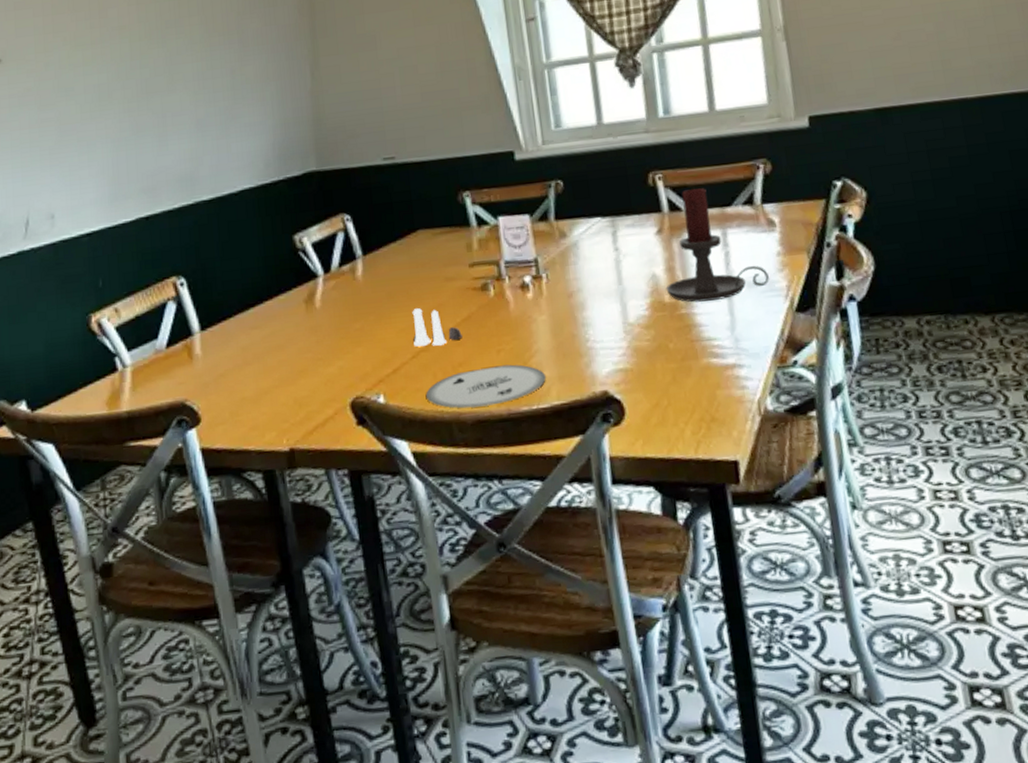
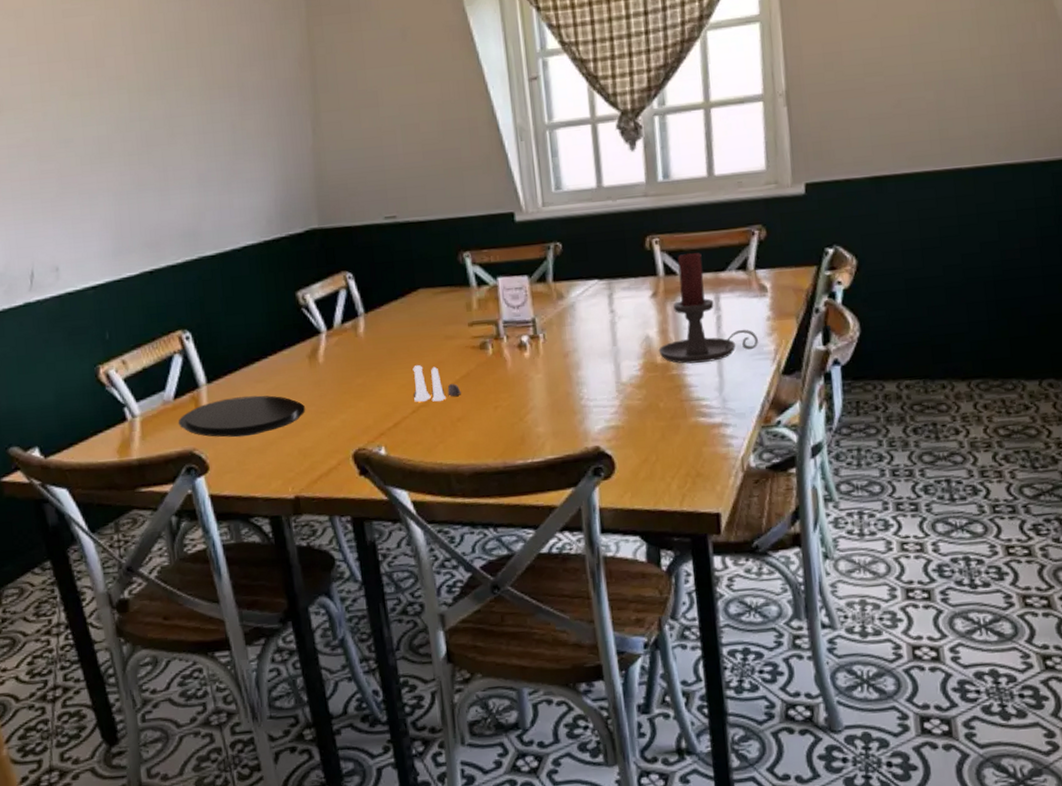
plate: none [170,342,302,387] -> present [178,395,306,438]
plate: present [425,364,546,409] -> none [425,420,541,461]

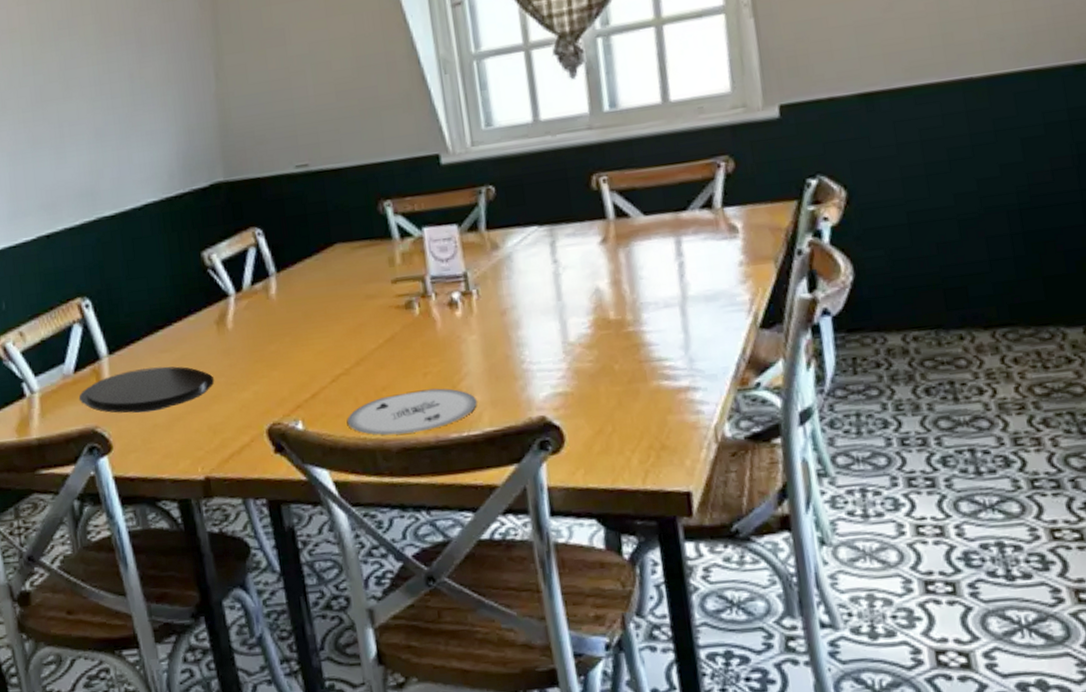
salt and pepper shaker set: present [412,365,461,402] -> none [330,329,386,370]
plate: none [425,420,541,461] -> present [347,388,477,436]
candle holder: present [658,252,758,364] -> none [611,190,730,319]

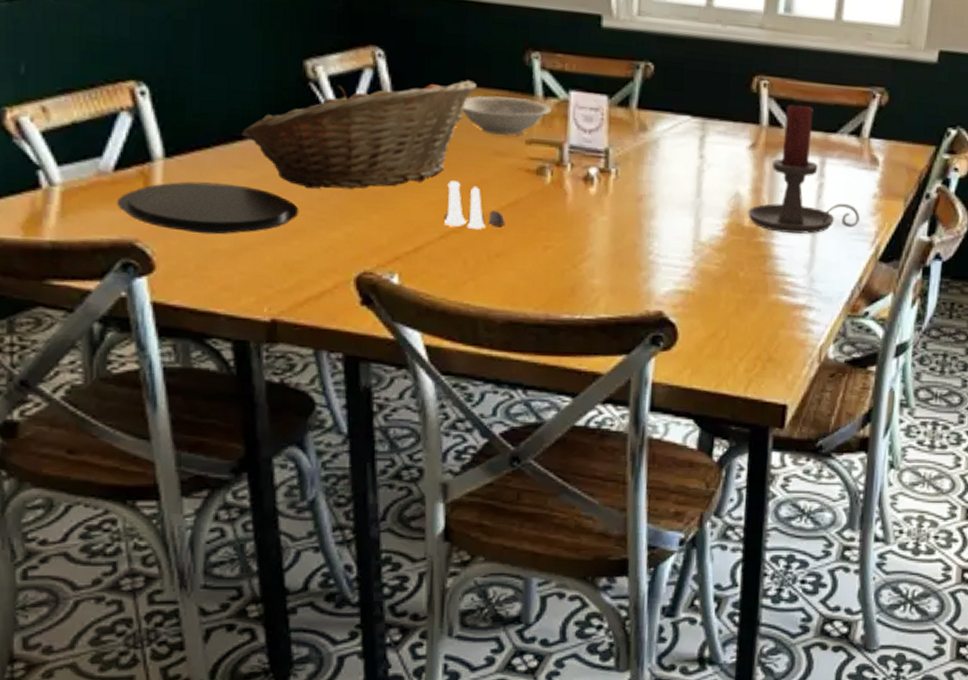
fruit basket: none [162,238,342,359] -> present [242,80,476,189]
salt and pepper shaker set: none [330,329,386,370] -> present [444,181,505,229]
bowl: none [332,243,409,282] -> present [461,96,551,136]
plate: present [347,388,477,436] -> none [450,264,596,307]
candle holder: none [611,190,730,319] -> present [747,104,860,234]

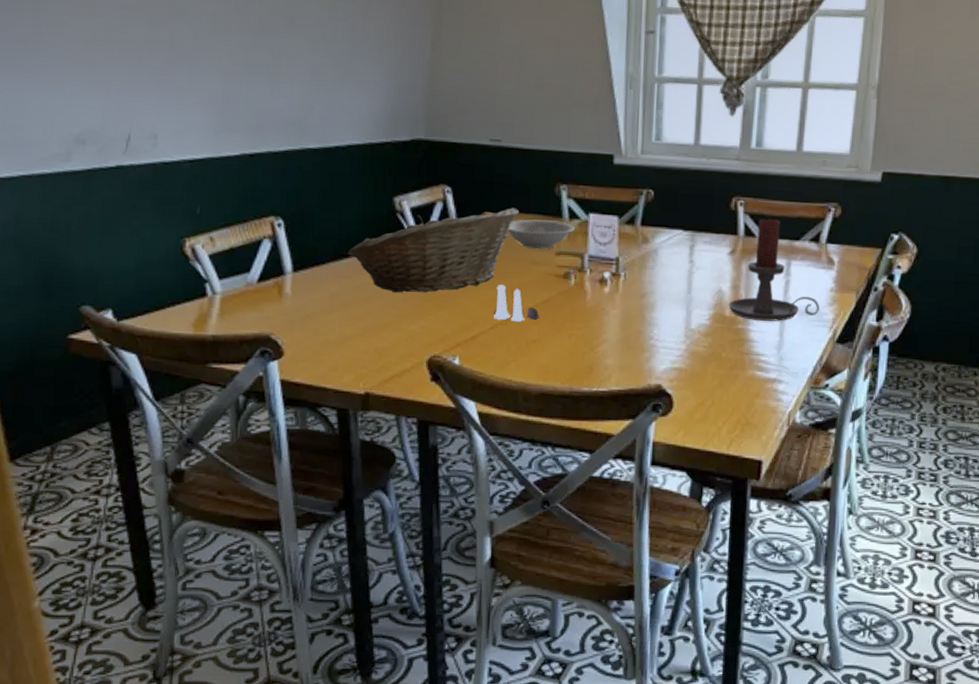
plate: present [116,182,299,235] -> none [258,289,388,329]

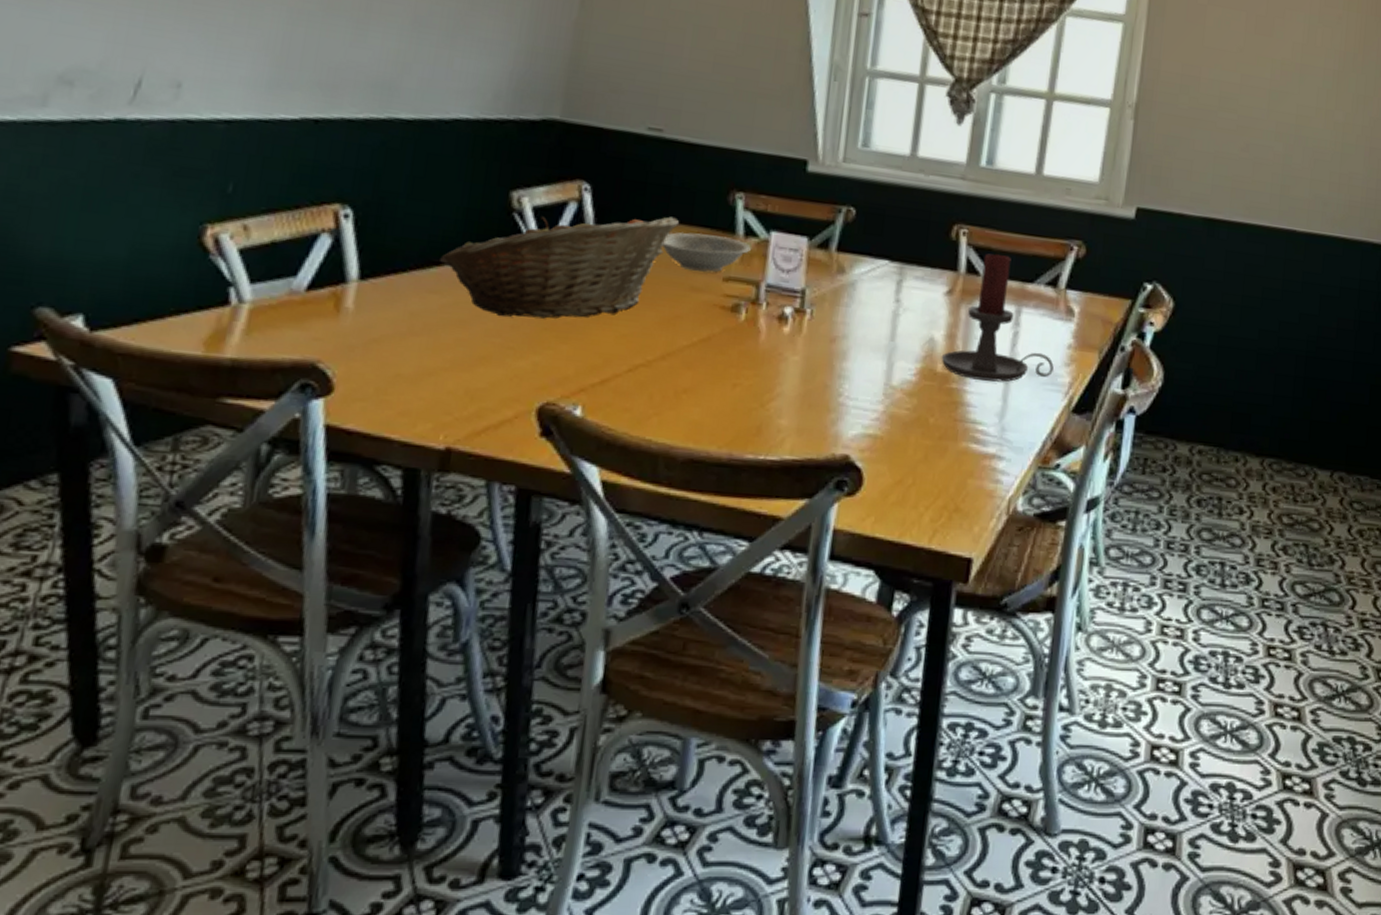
salt and pepper shaker set: present [494,285,539,322] -> none [634,314,696,364]

